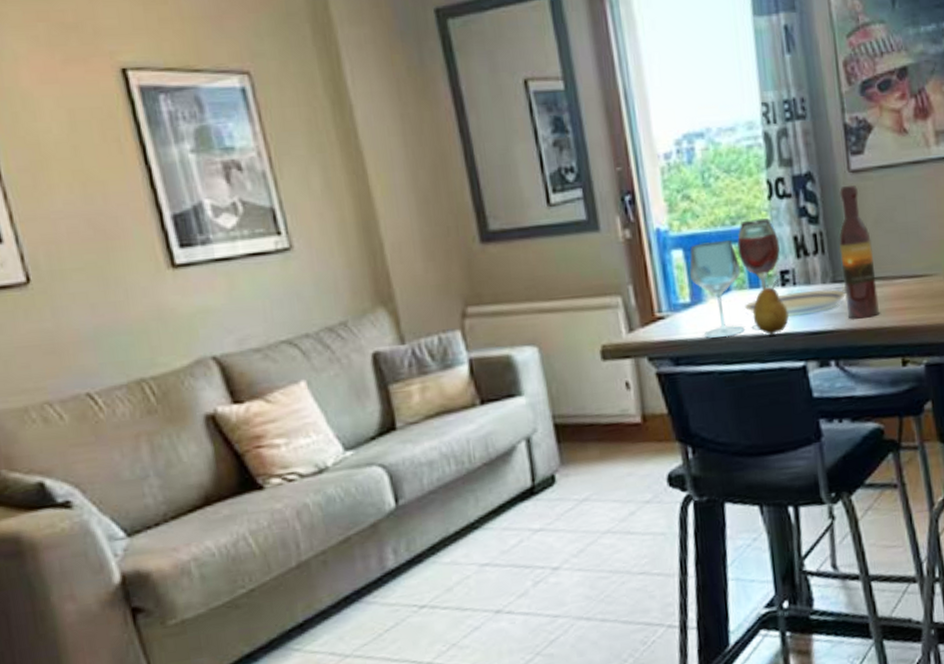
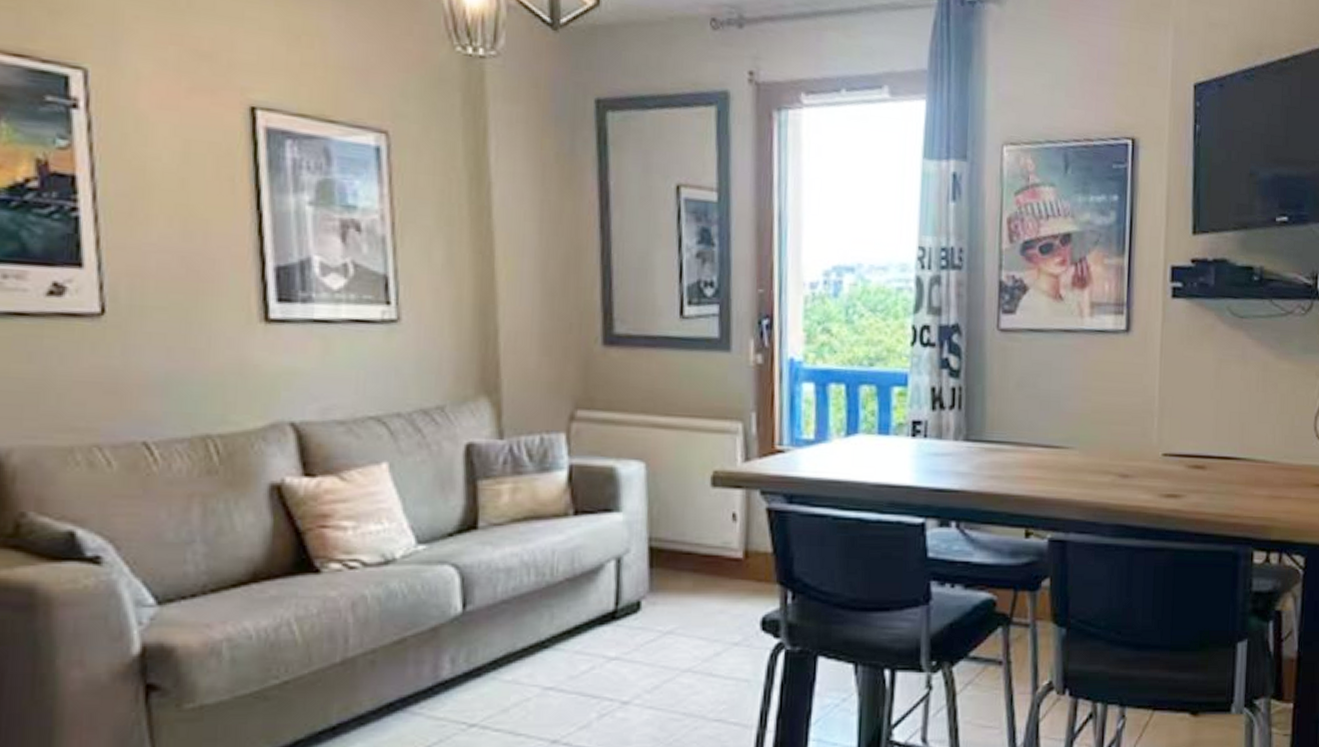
wine glass: present [689,240,745,338] -> none [817,380,873,482]
wineglass: present [737,217,780,331] -> none [871,363,916,479]
plate: present [745,289,845,317] -> none [870,444,976,471]
fruit: present [752,278,789,335] -> none [877,428,915,485]
wine bottle: present [838,184,879,321] -> none [975,343,1011,484]

